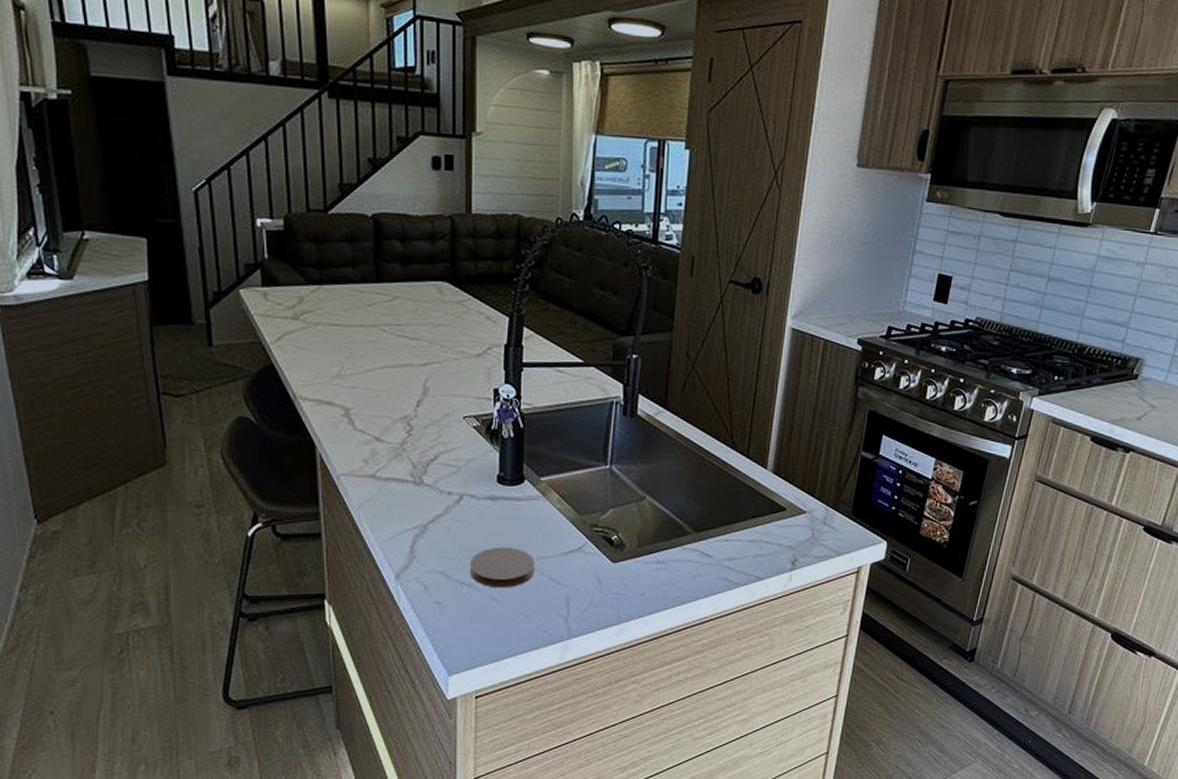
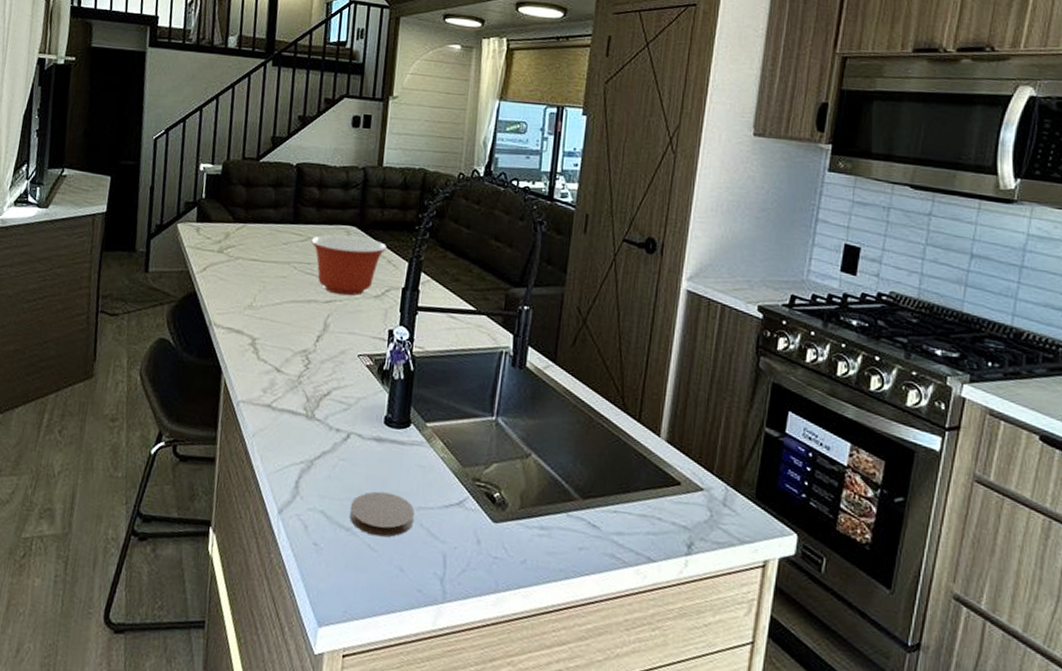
mixing bowl: none [398,292,484,357] -> present [310,234,387,296]

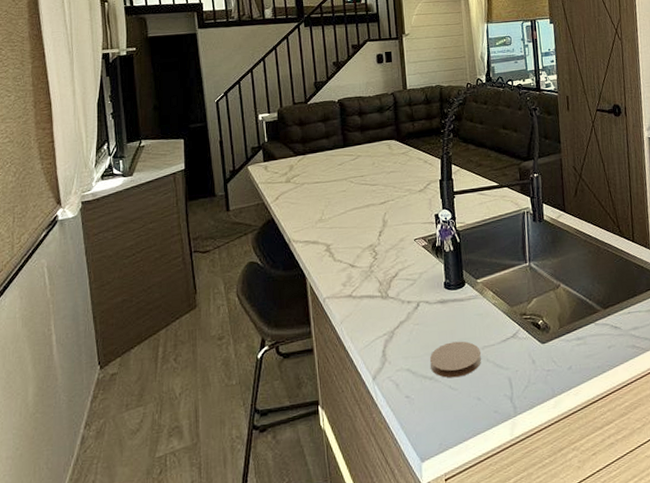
mixing bowl: present [310,234,387,296] -> none [360,147,422,196]

